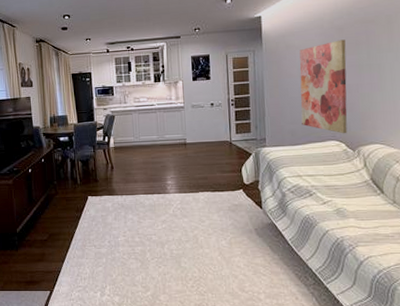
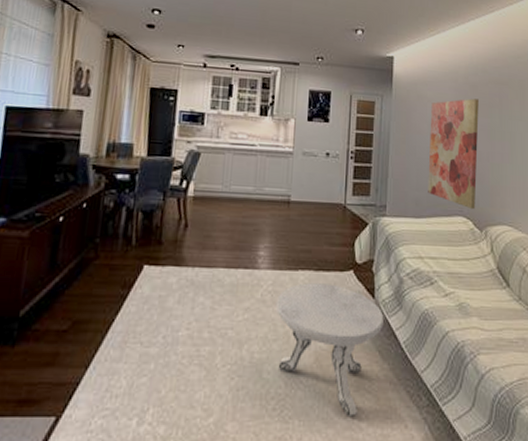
side table: none [184,200,272,291] -> present [275,283,384,416]

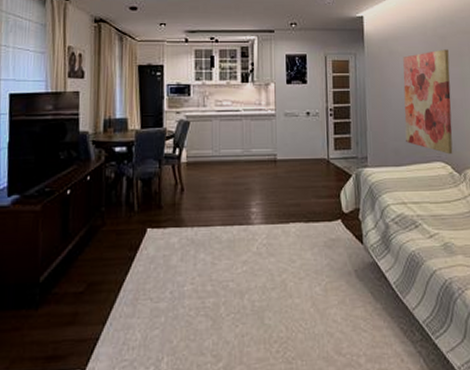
side table: present [275,283,384,416] -> none [271,233,374,354]

